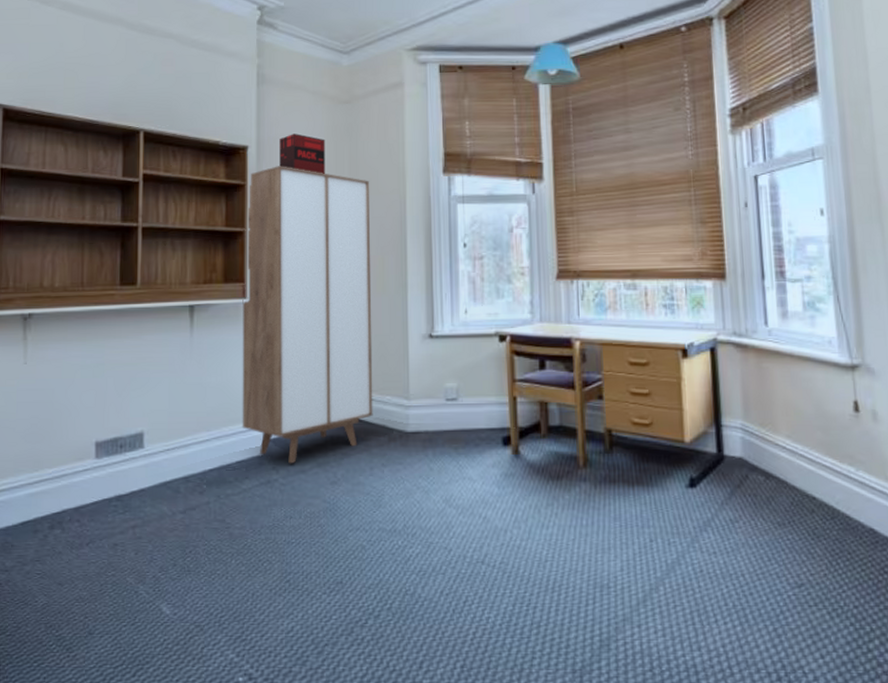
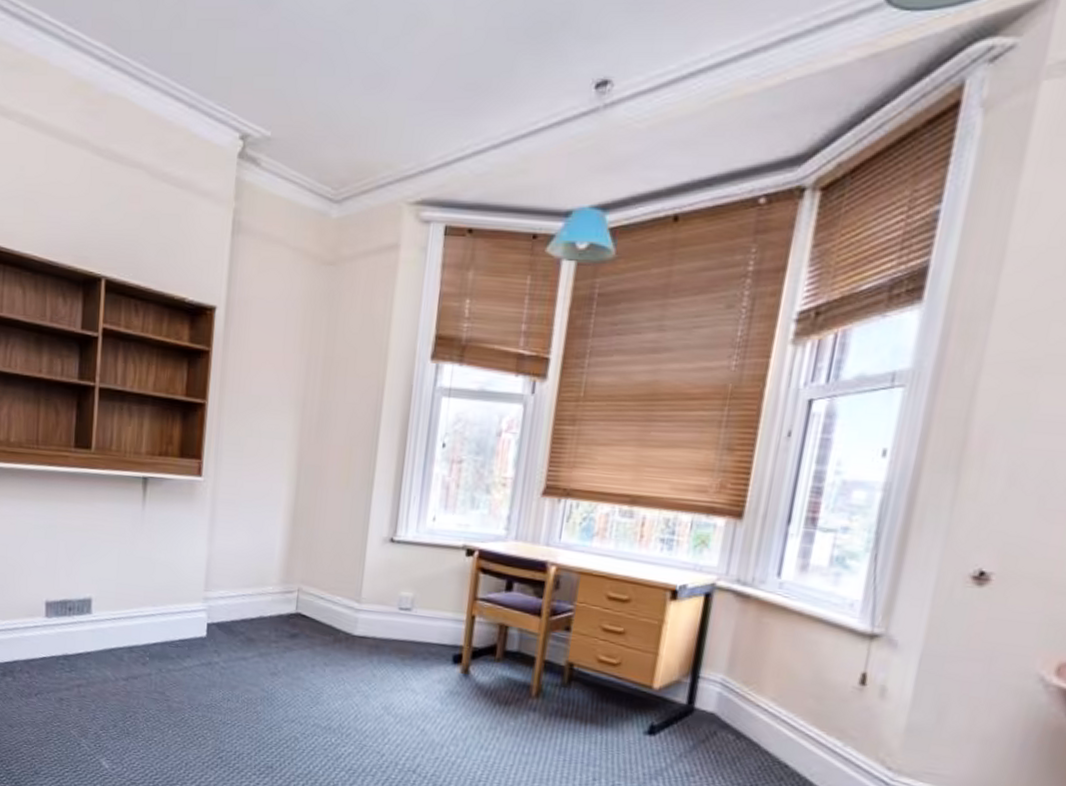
wardrobe: present [242,166,373,464] -> none [187,333,346,650]
decorative box: present [279,133,326,174] -> none [248,296,302,347]

